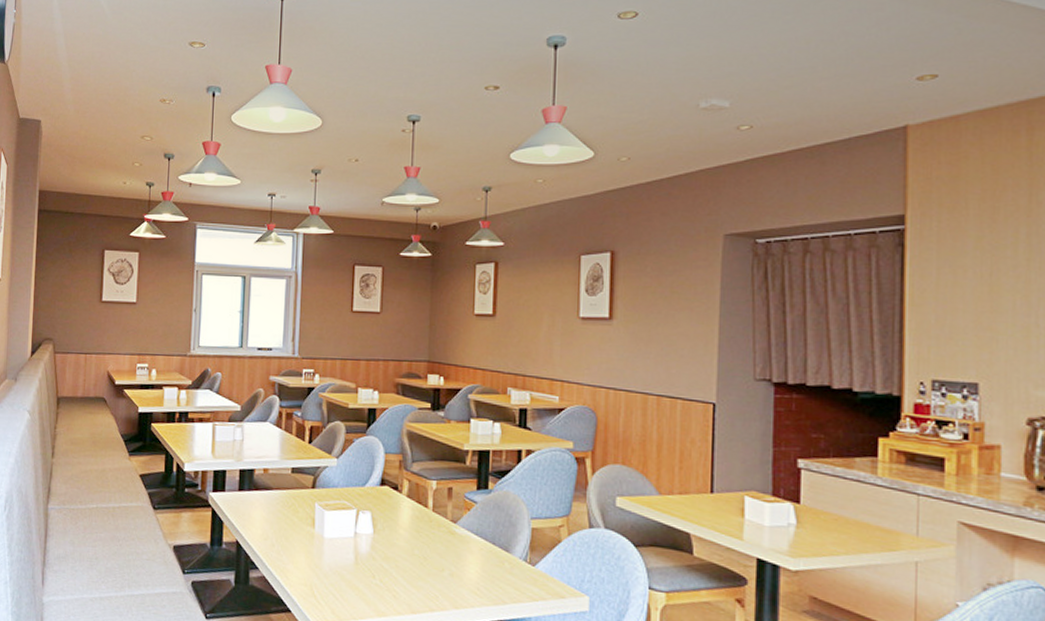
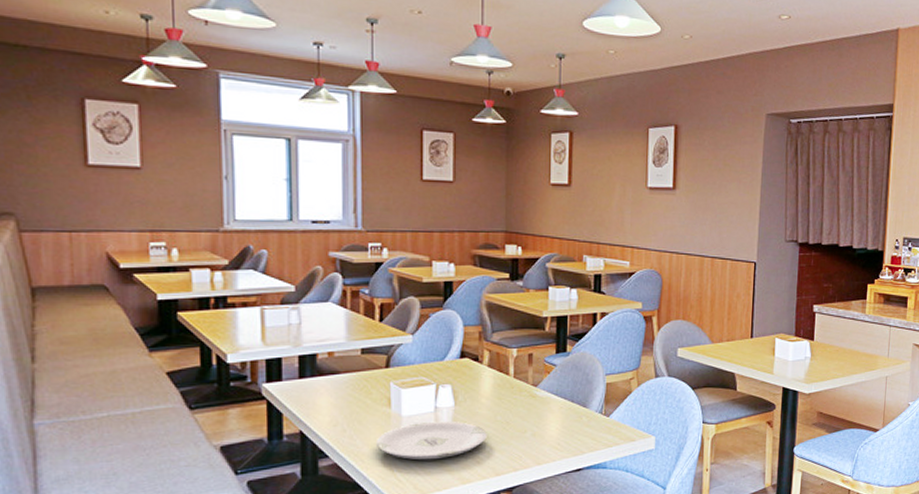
plate: none [299,546,404,587] -> present [375,421,487,461]

